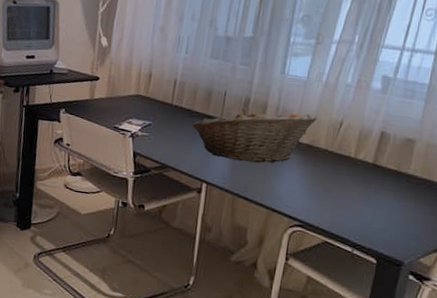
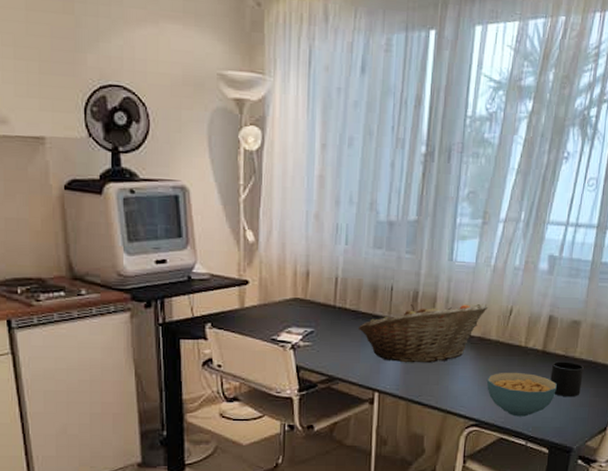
cereal bowl: none [313,179,388,225] -> present [486,372,557,417]
mug: none [380,175,418,212] -> present [550,361,584,396]

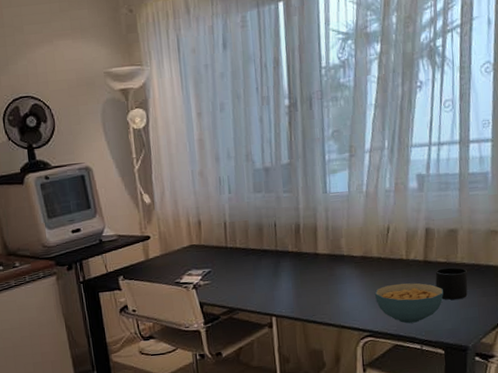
fruit basket: present [357,303,489,363] -> none [249,226,367,288]

